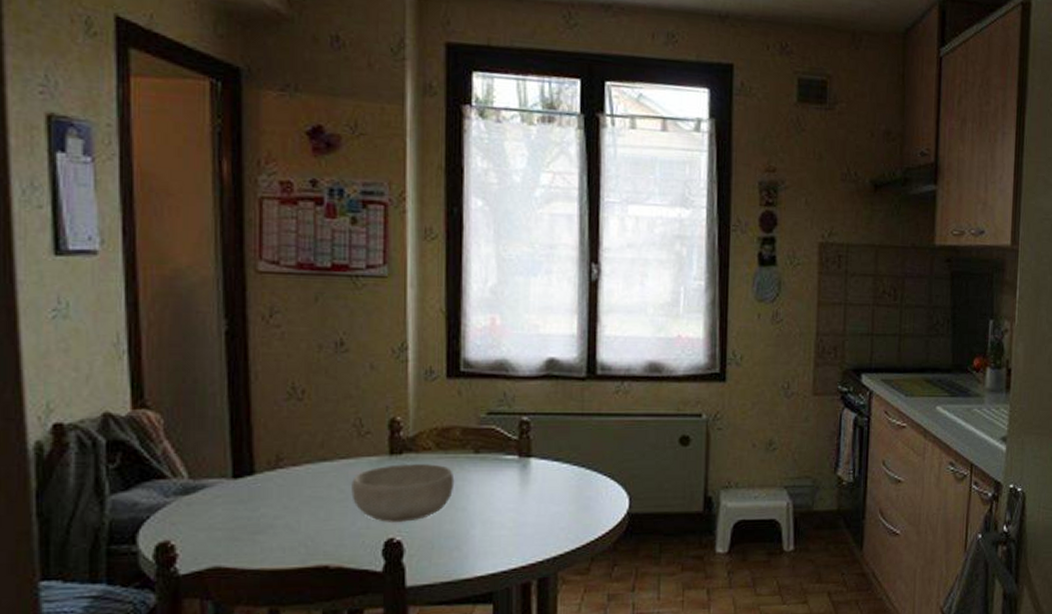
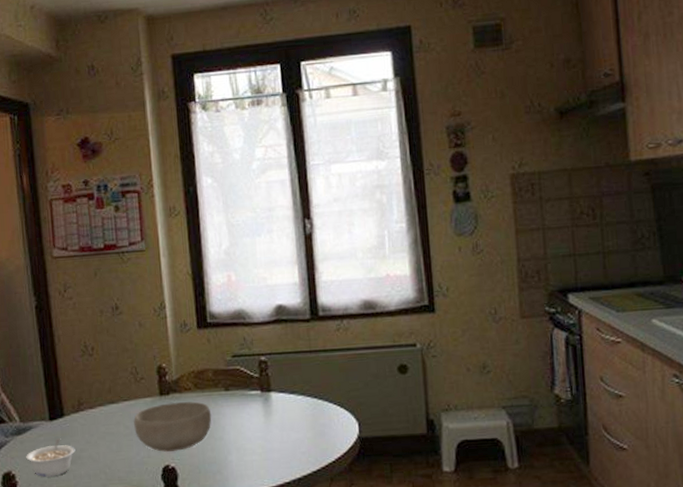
legume: none [193,502,267,549] -> present [26,439,75,477]

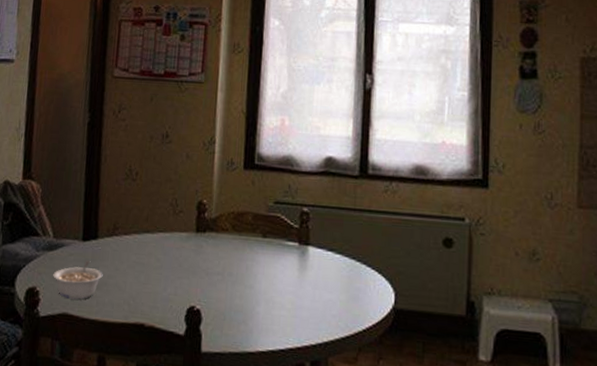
bowl: present [133,401,212,452] -> none [165,241,245,293]

